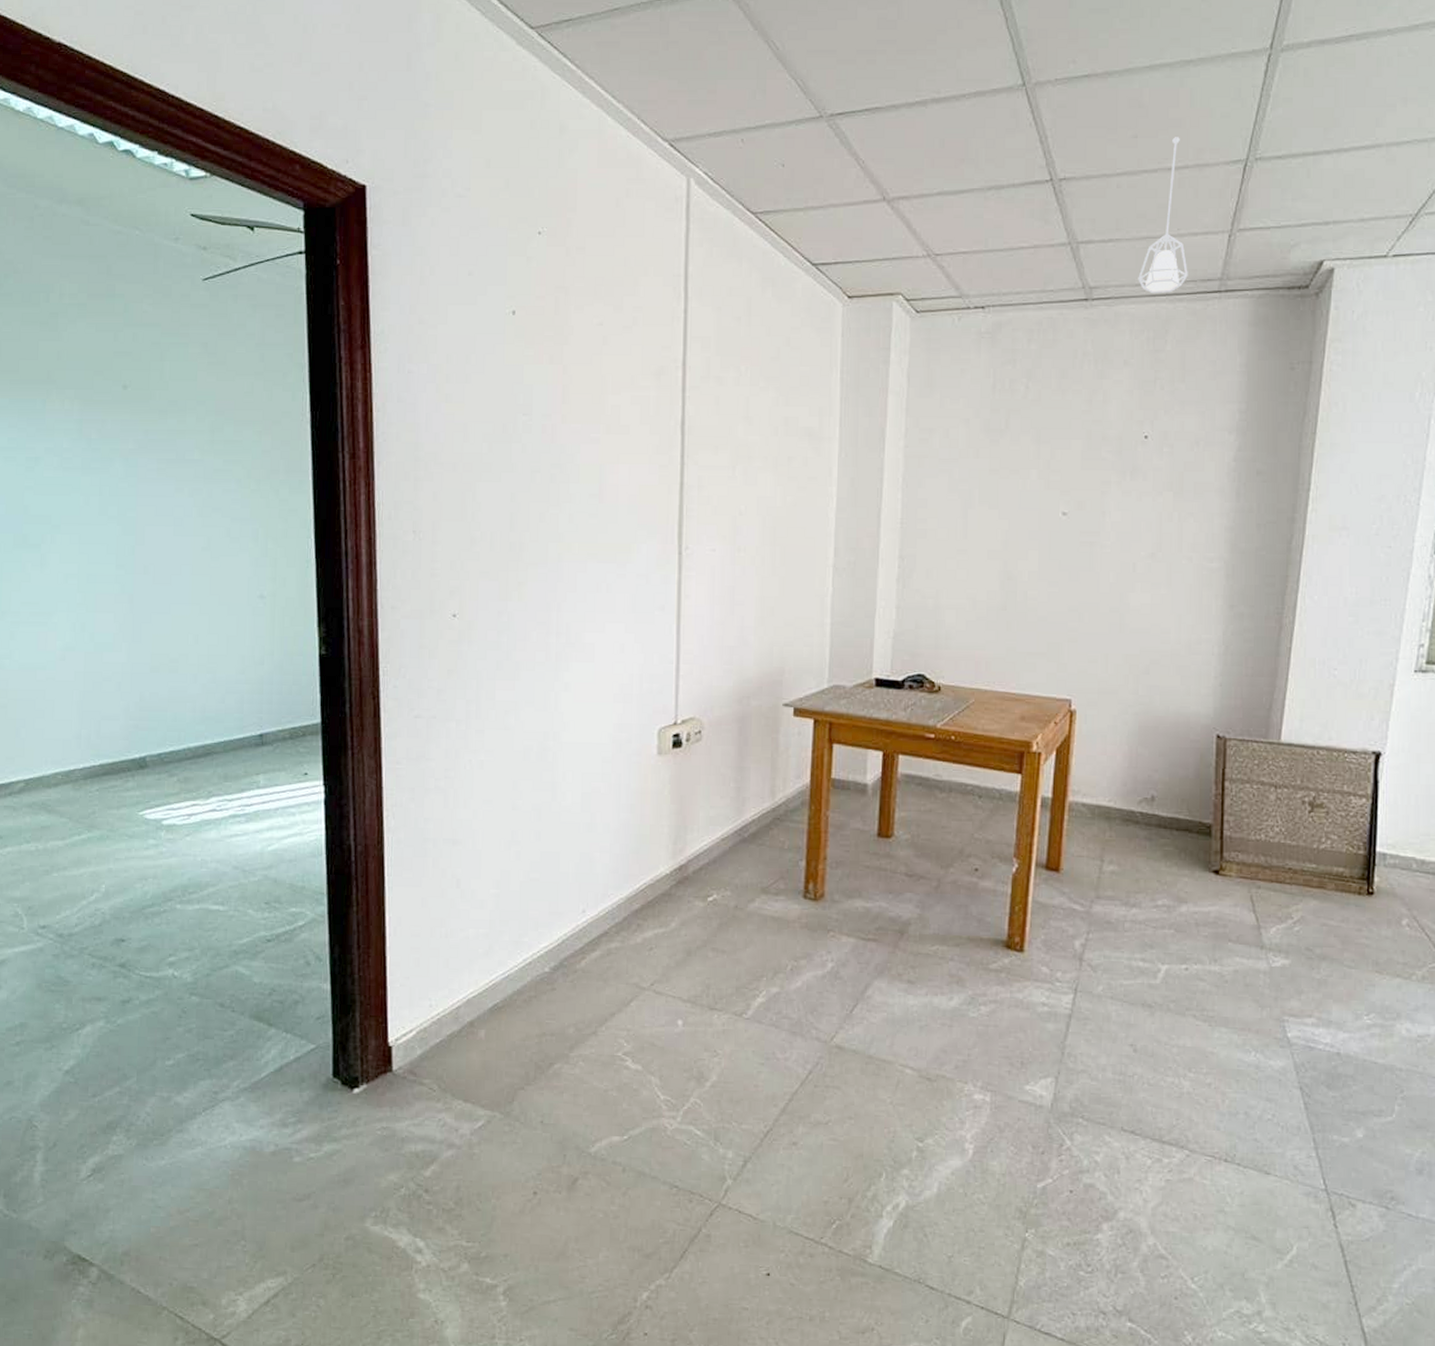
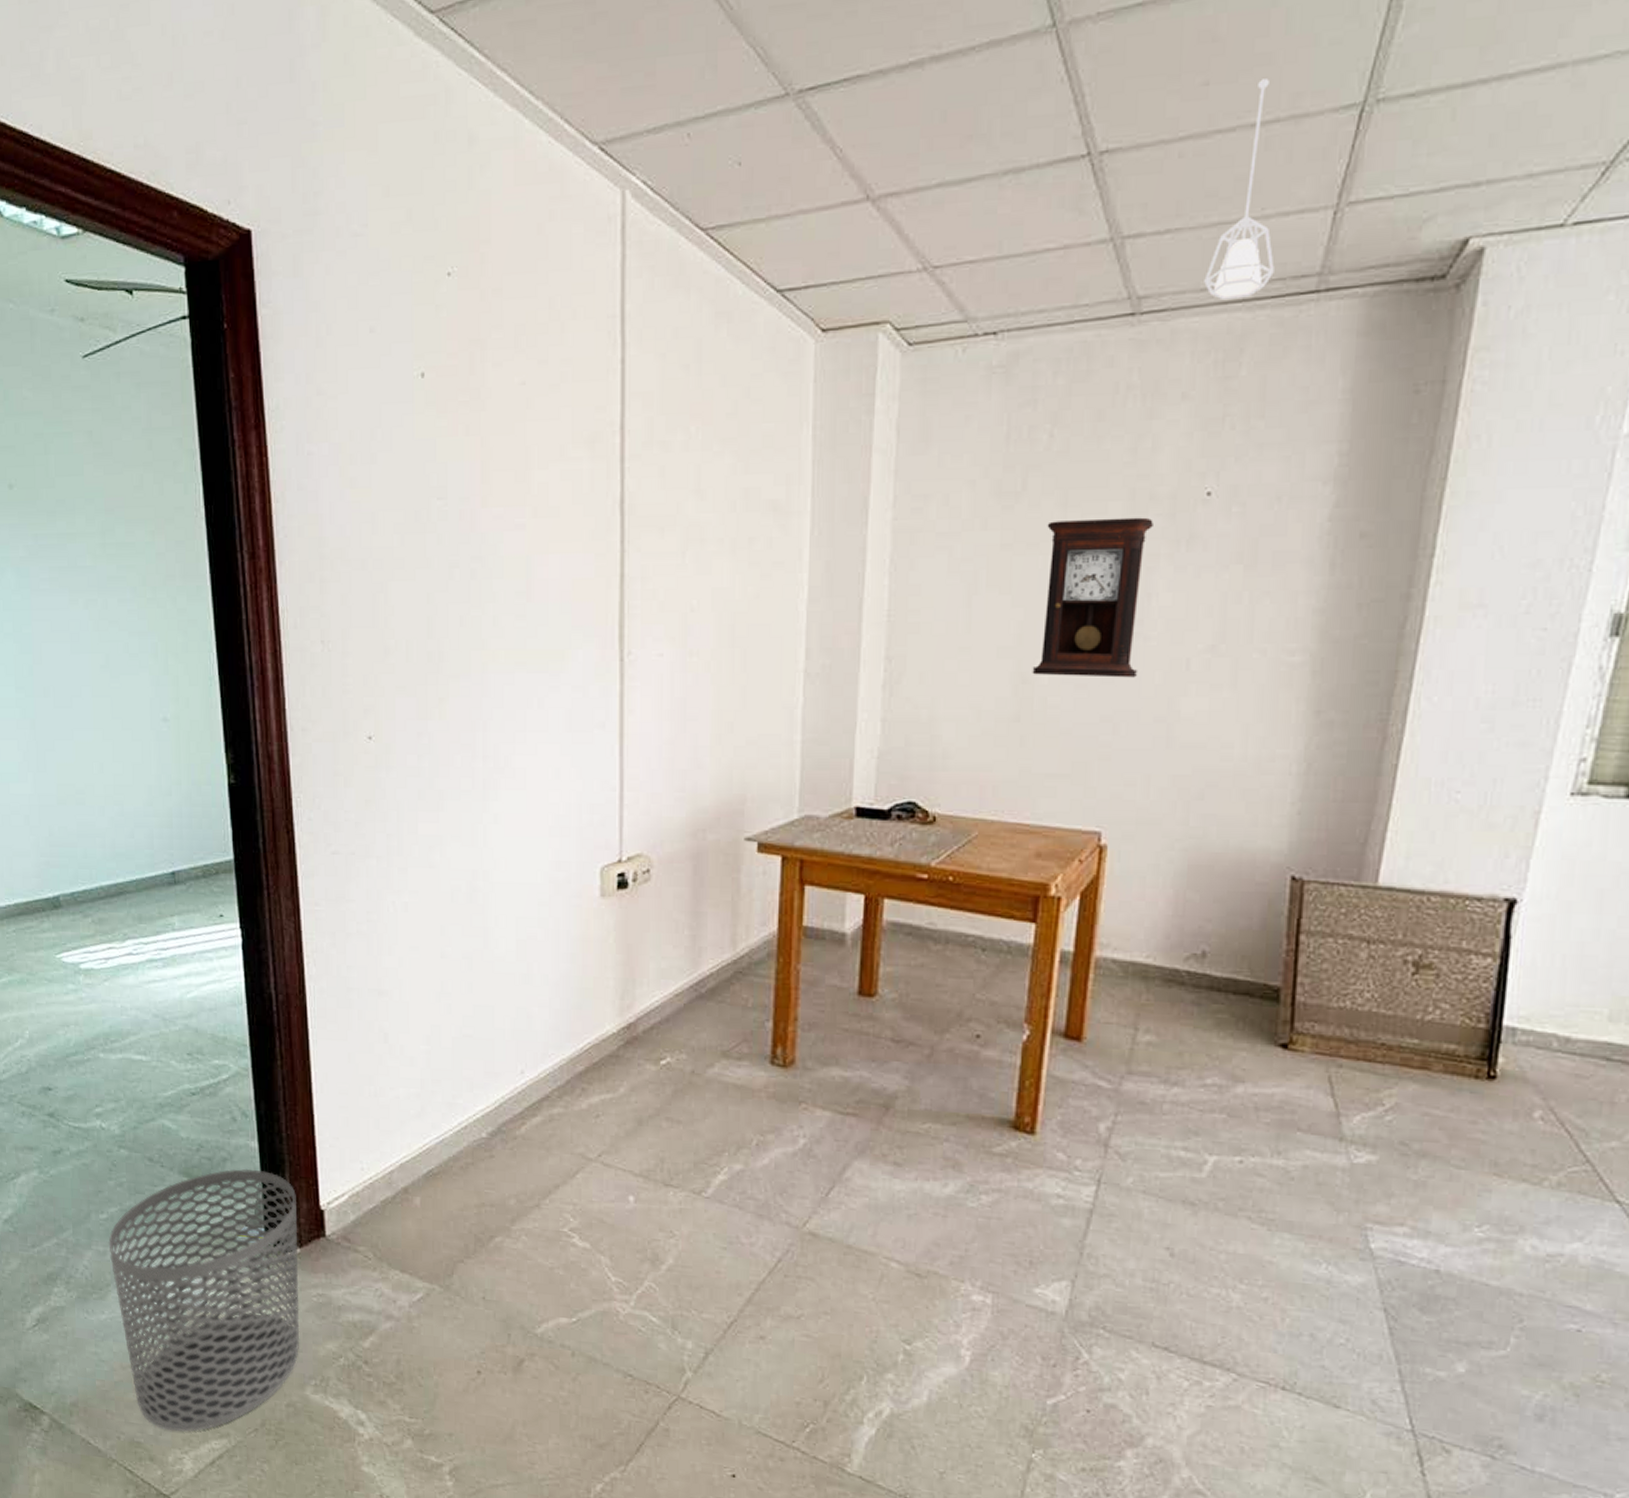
waste bin: none [173,1010,366,1273] -> present [108,1168,300,1432]
pendulum clock: none [1015,452,1105,577] -> present [1032,517,1153,678]

